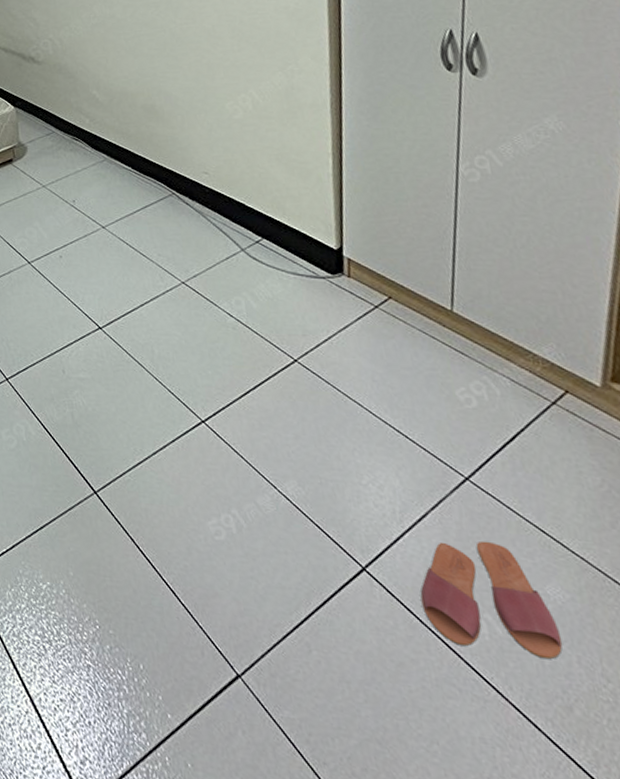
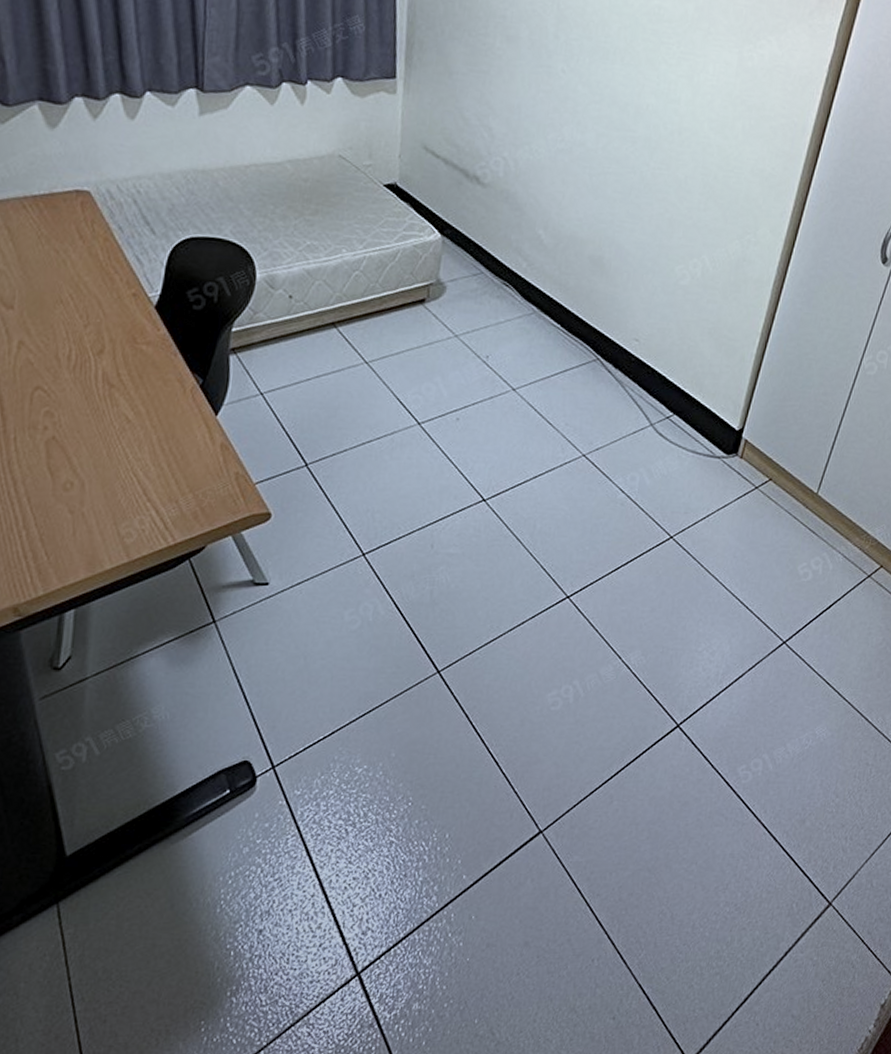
slippers: present [420,540,563,660] -> none [717,694,815,786]

